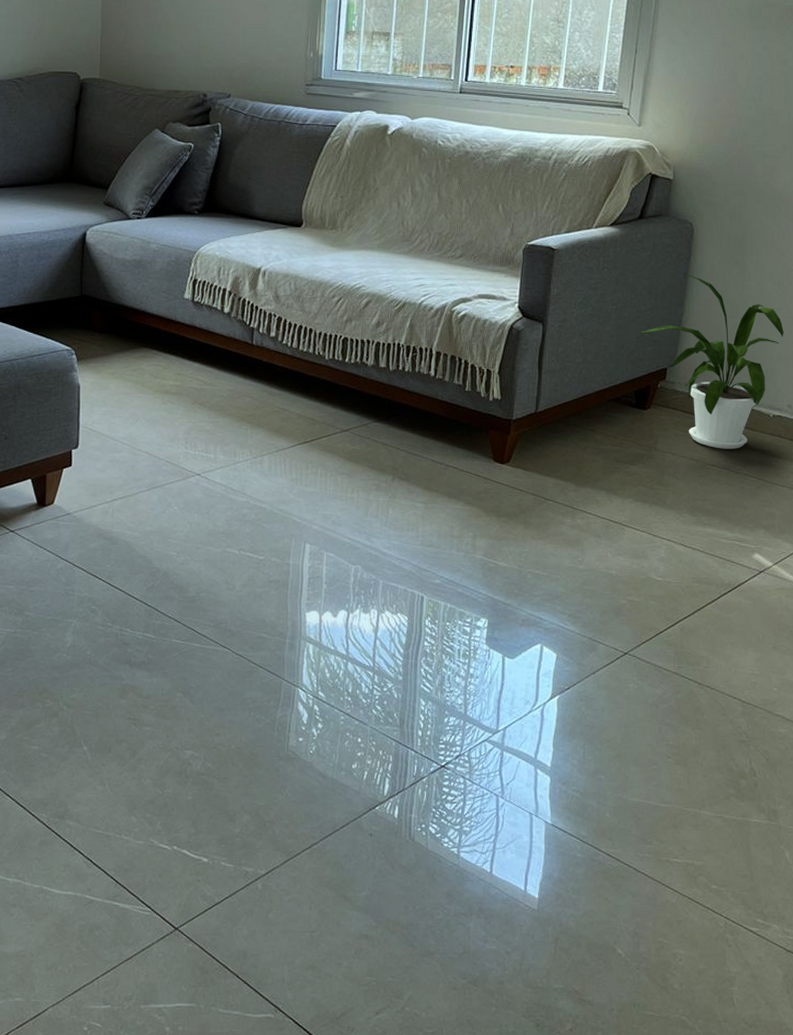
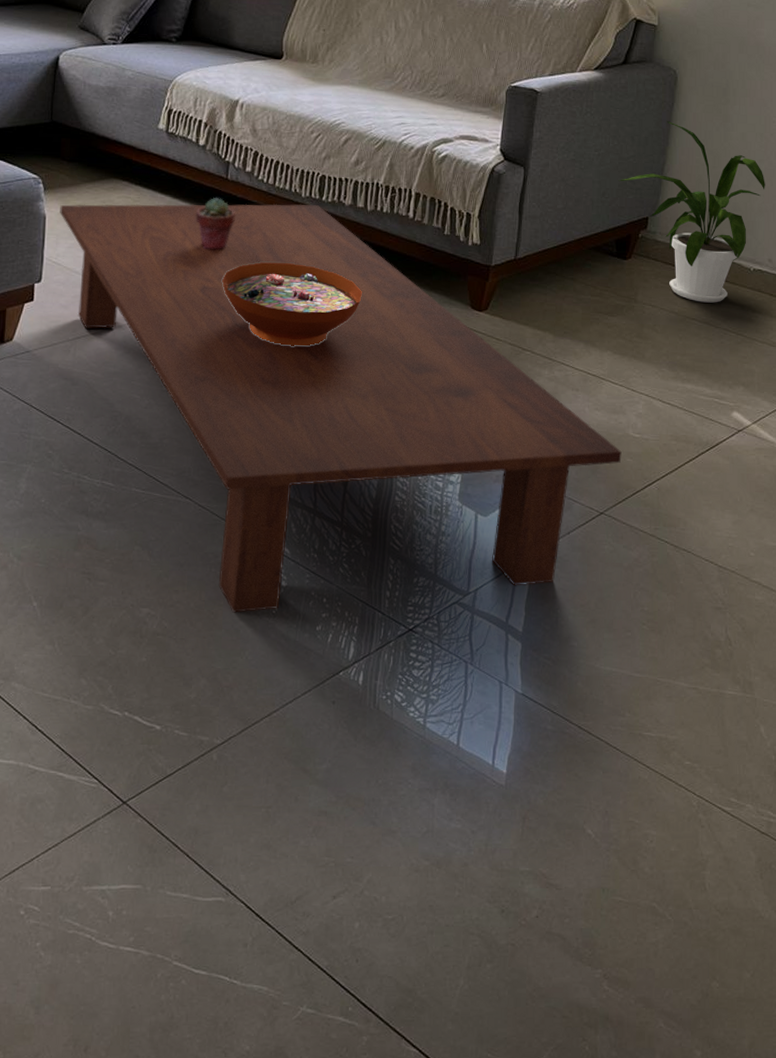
coffee table: none [93,366,645,753] -> present [60,204,622,613]
potted succulent: none [223,363,261,413] -> present [195,198,235,250]
decorative bowl: none [251,422,388,502] -> present [222,262,363,347]

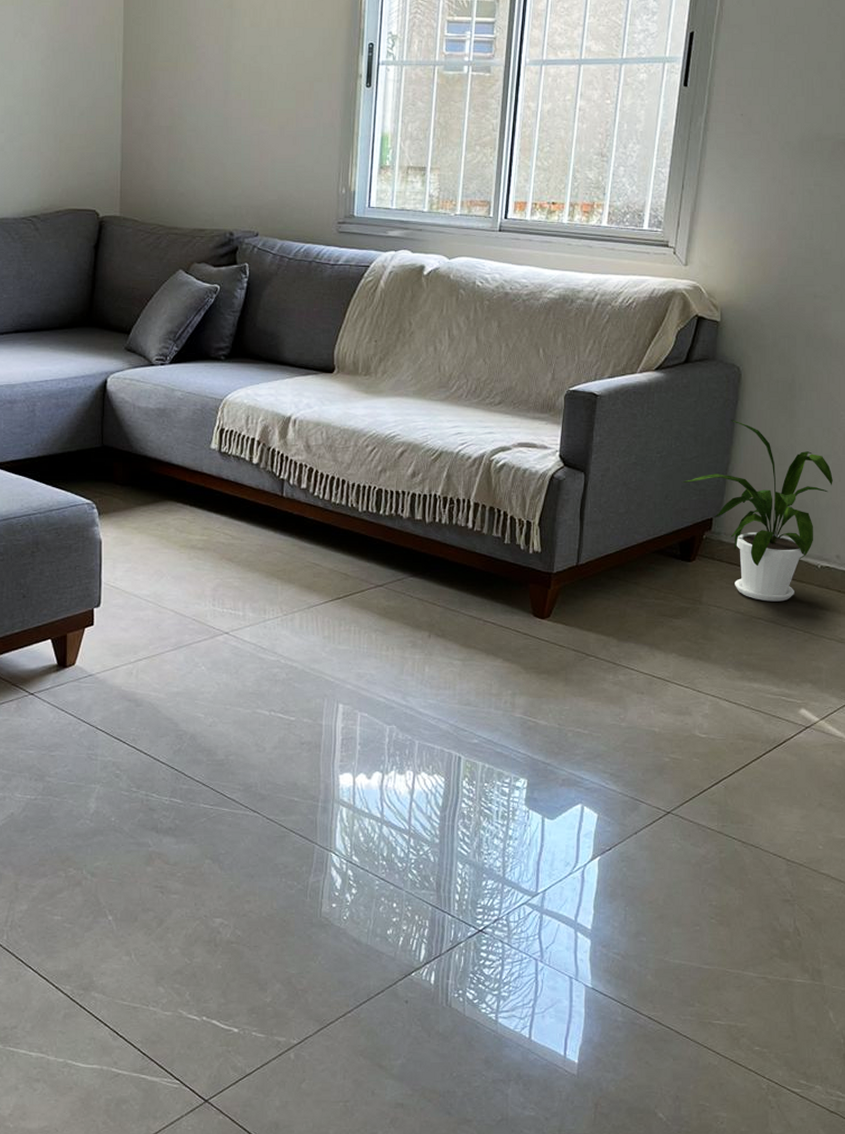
coffee table: present [60,204,622,613] -> none [115,518,688,920]
potted succulent: present [195,198,235,250] -> none [252,516,292,568]
decorative bowl: present [222,262,363,347] -> none [281,577,424,660]

